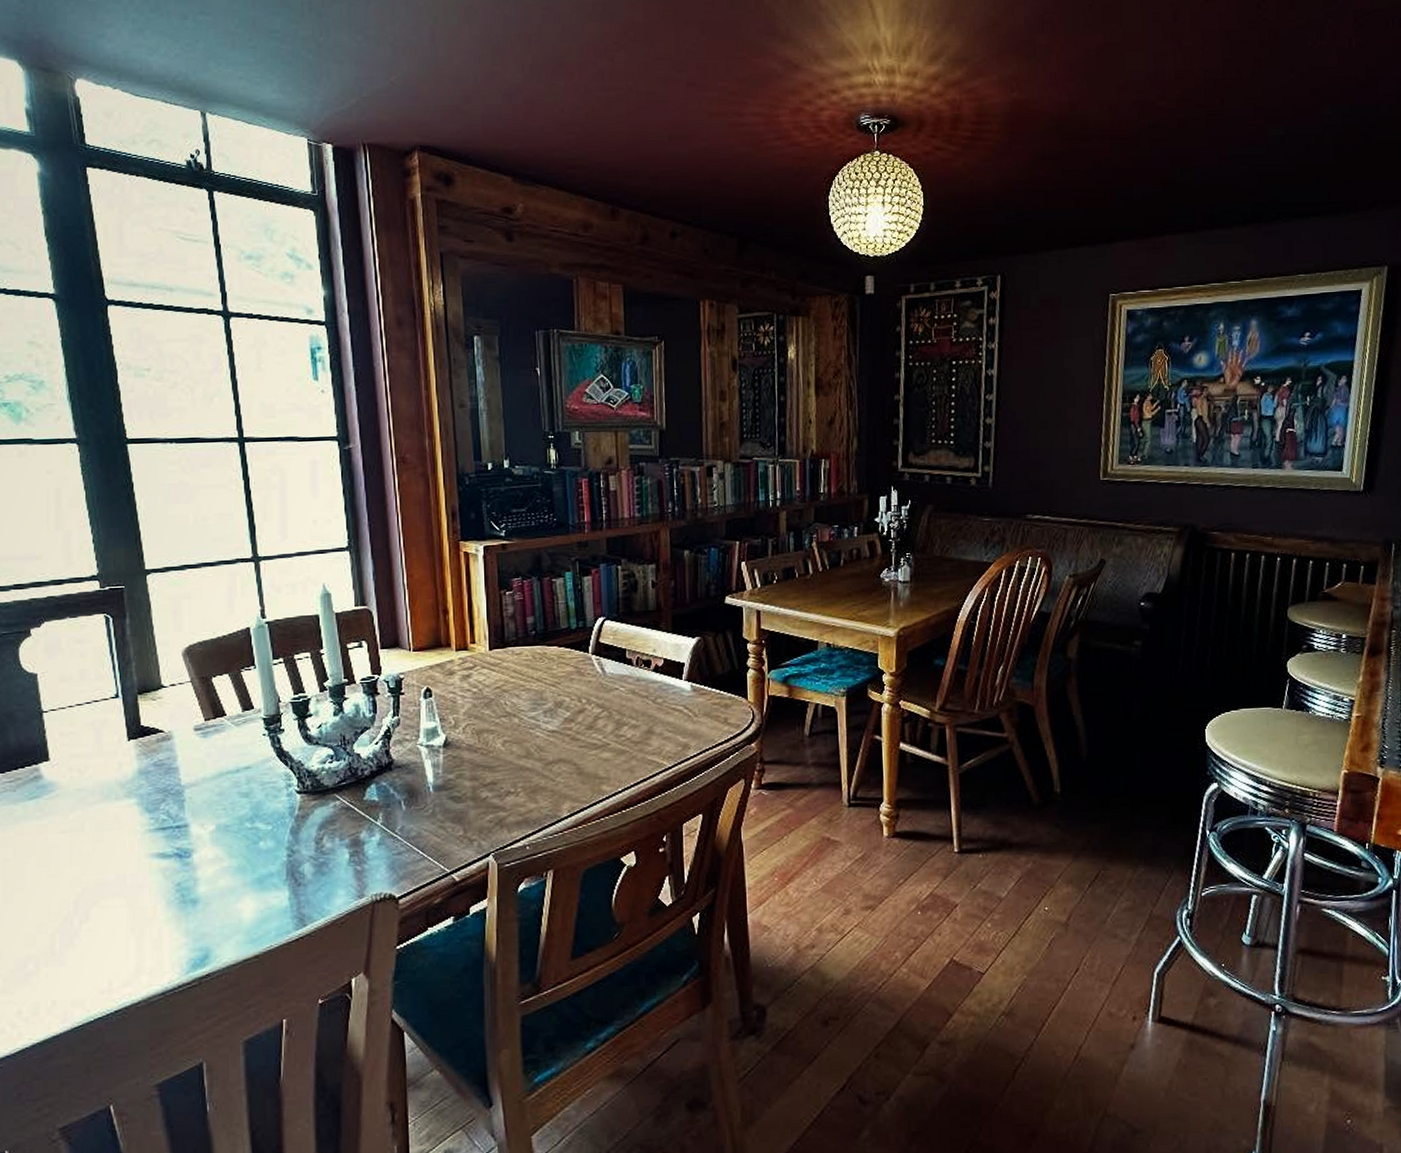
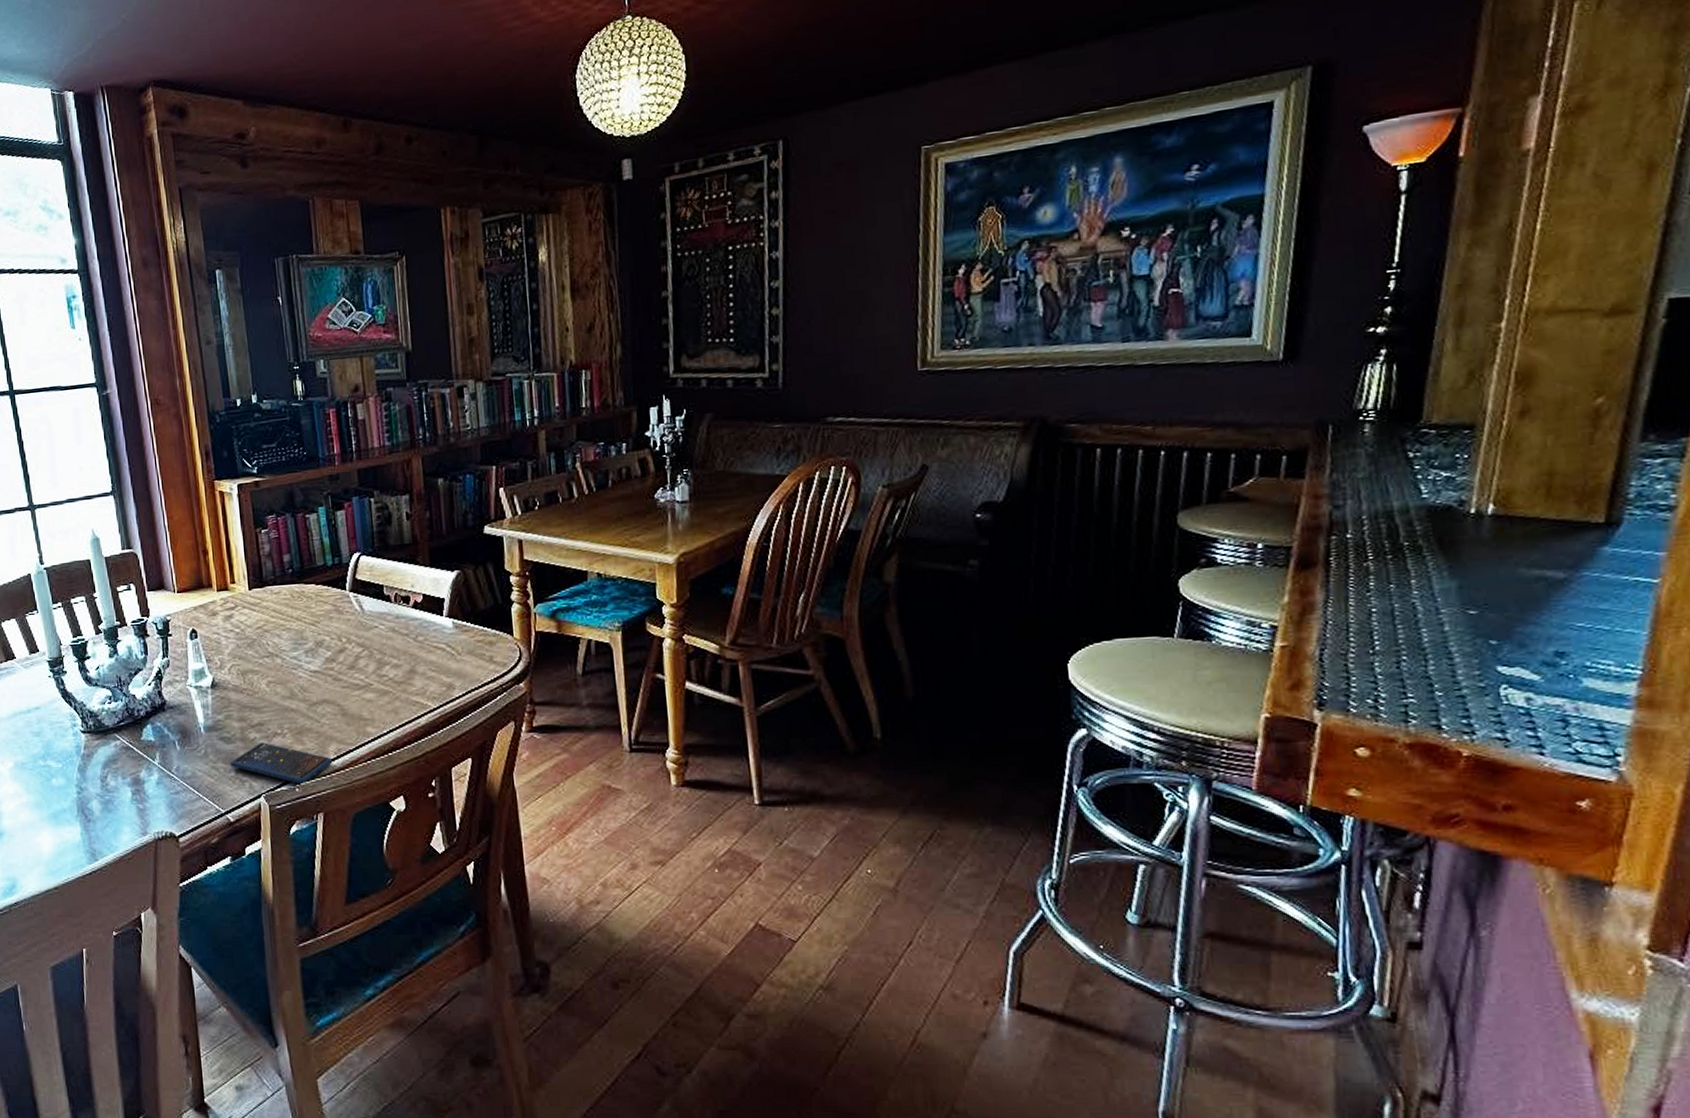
smartphone: none [459,801,566,843] -> present [230,742,333,785]

